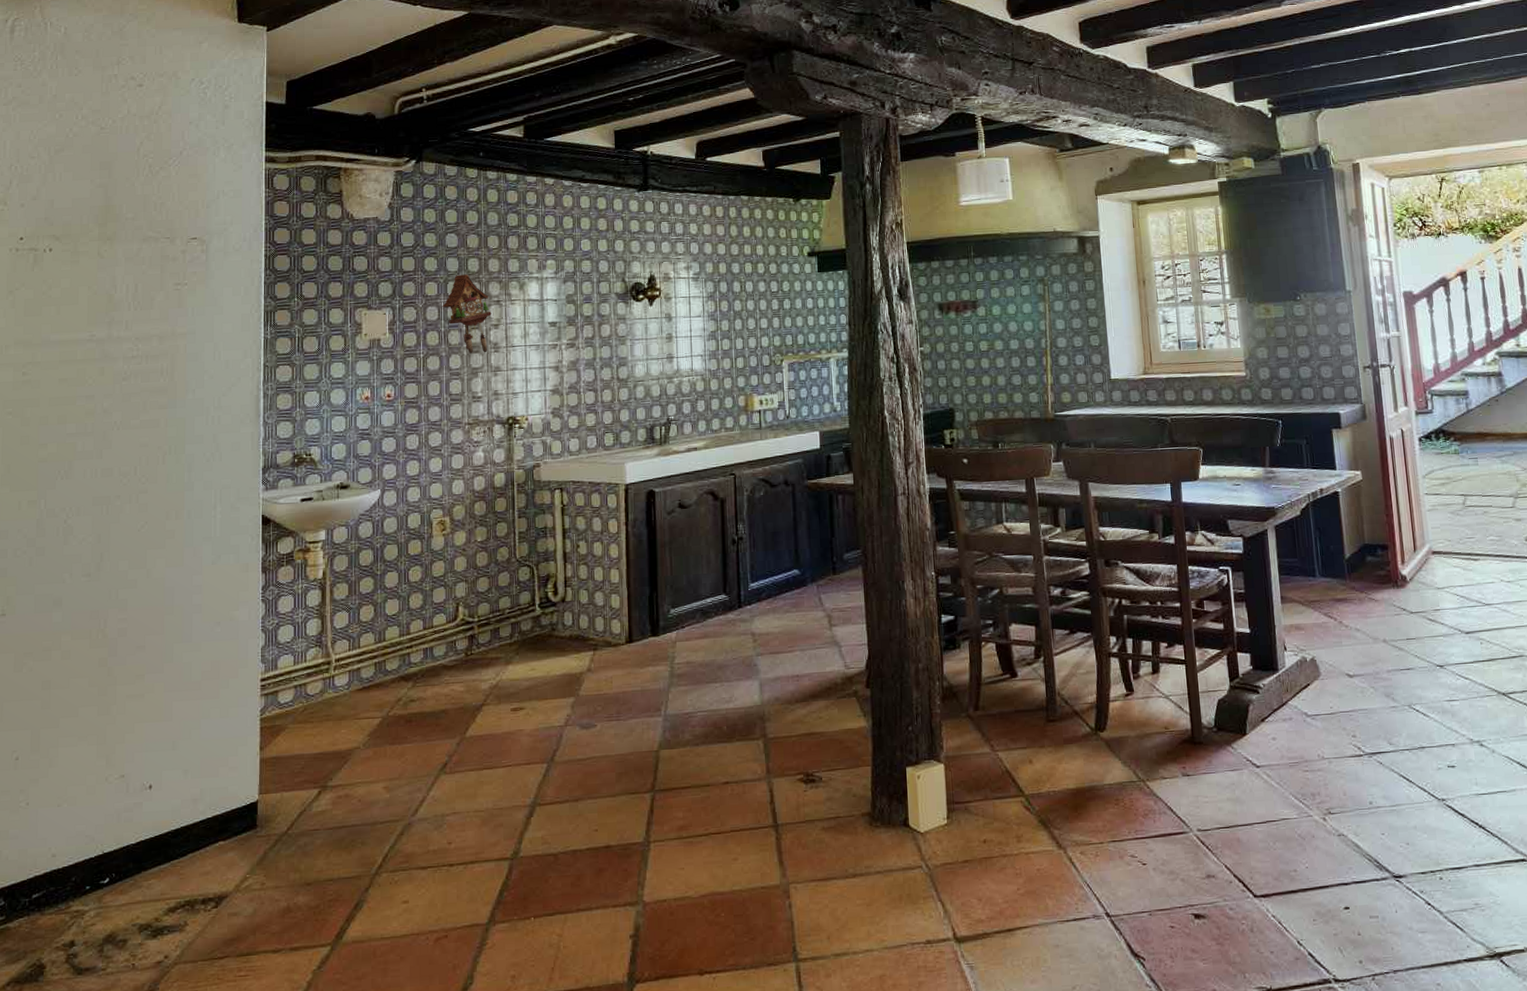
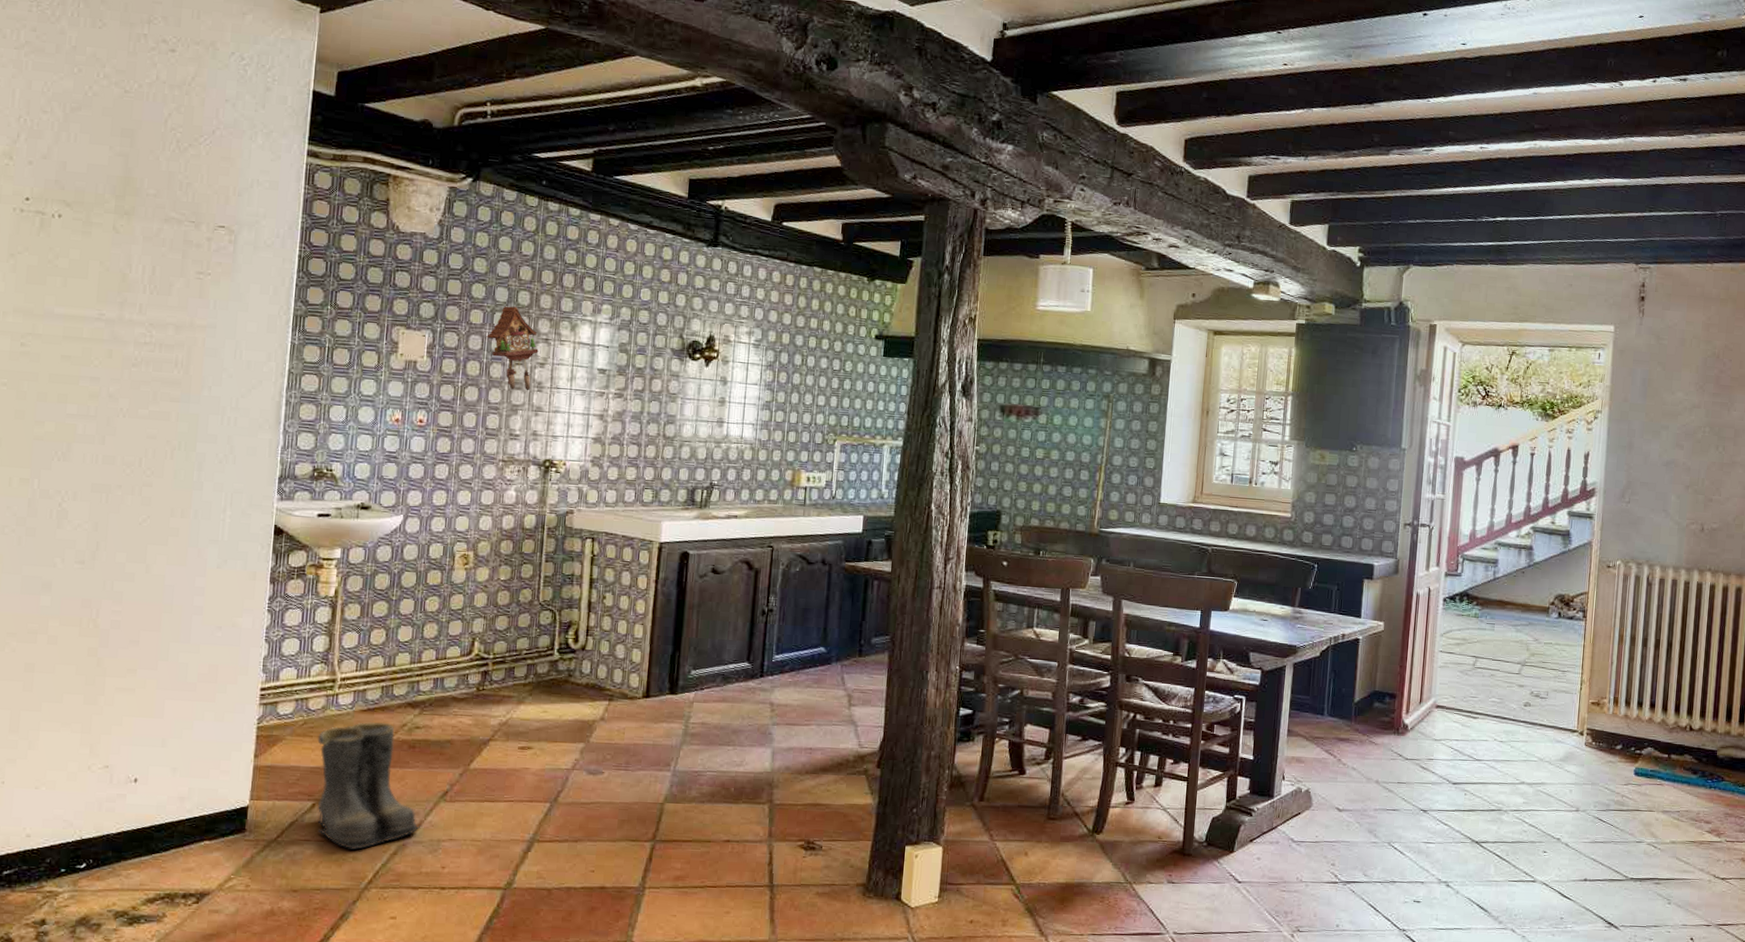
boots: none [318,700,426,834] -> present [317,722,423,850]

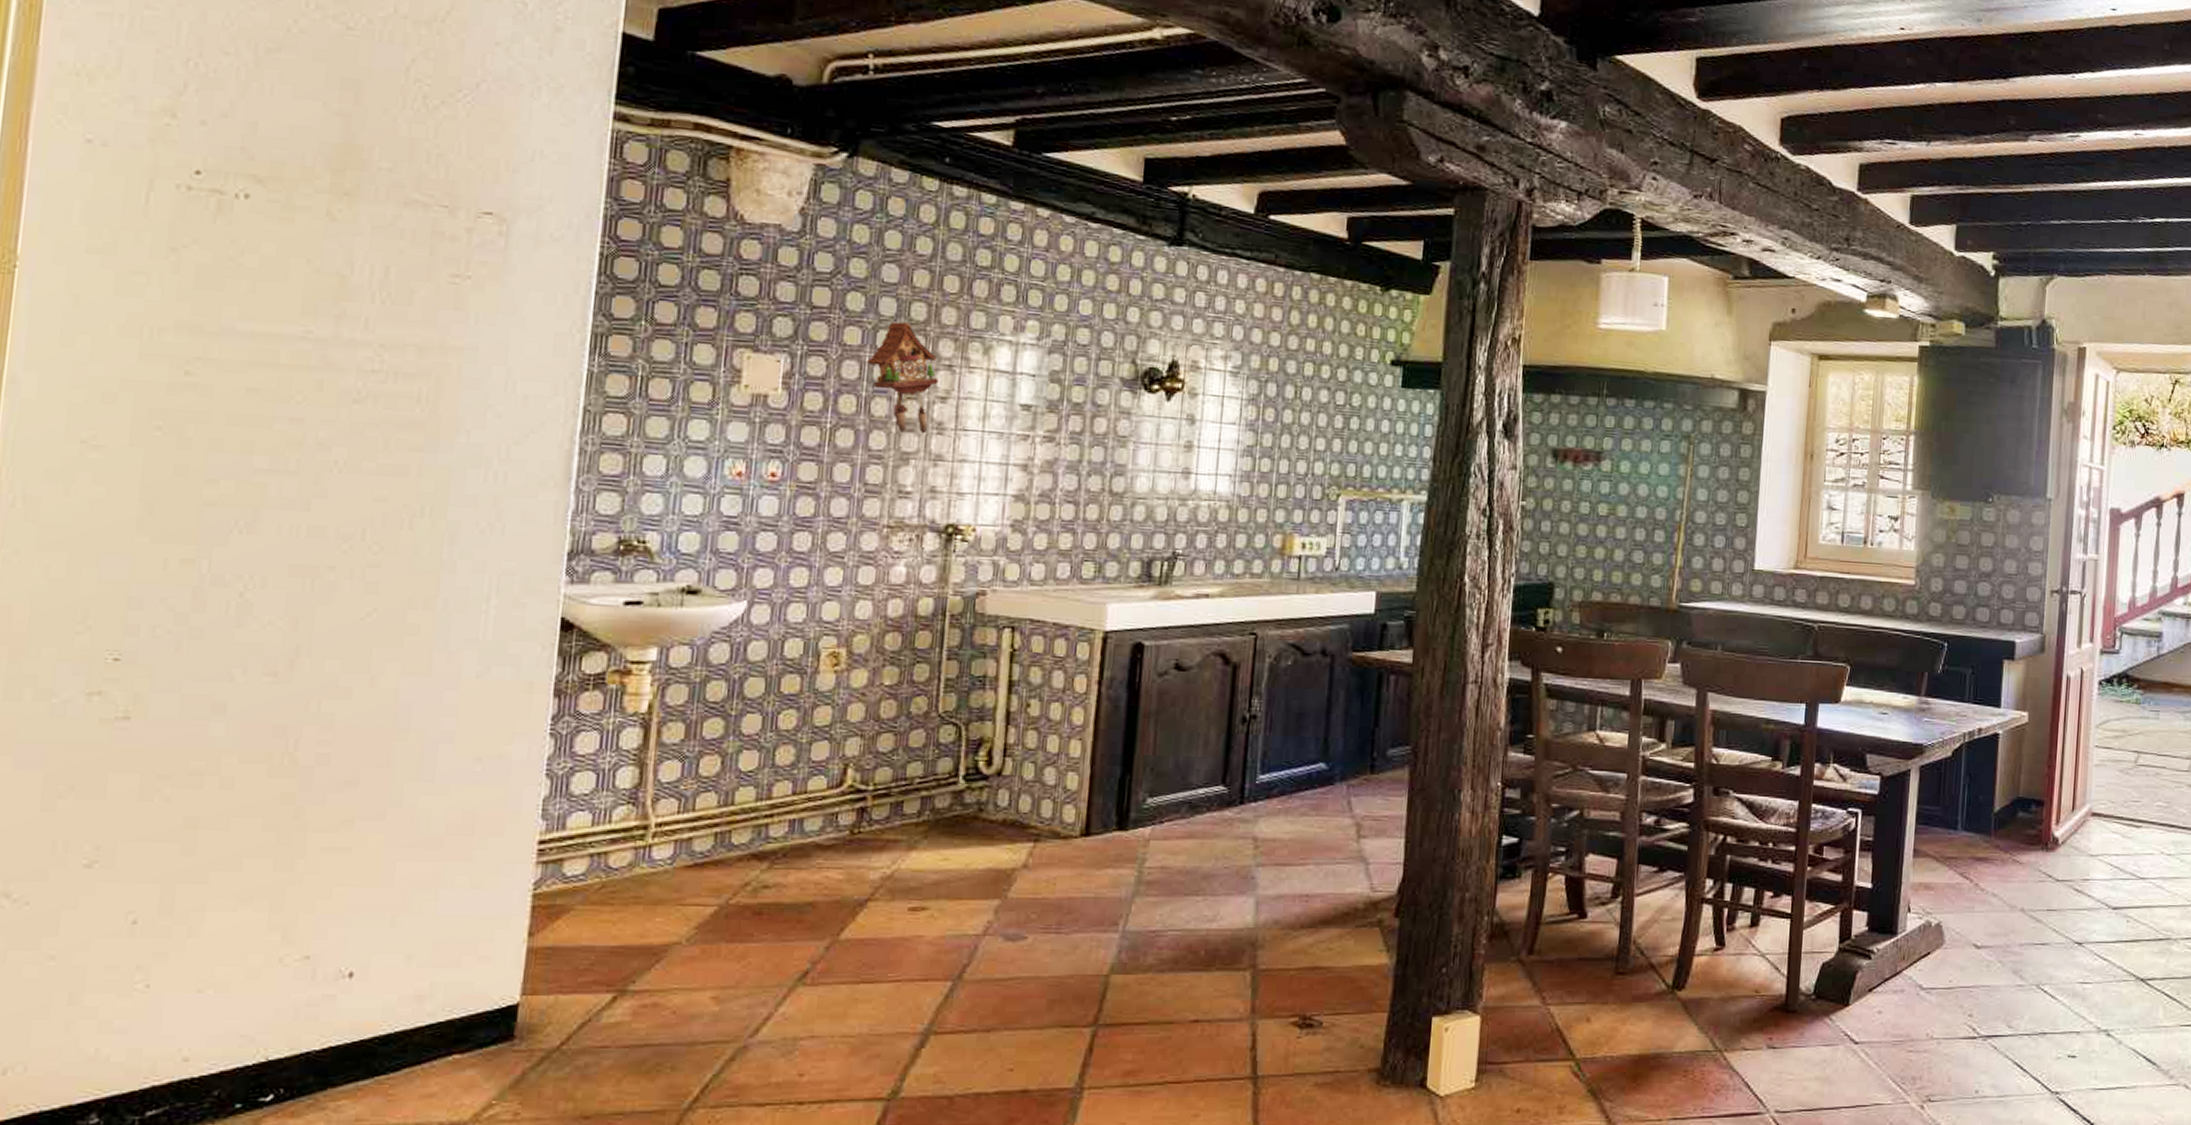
boots: present [317,722,423,850] -> none [620,882,772,1056]

